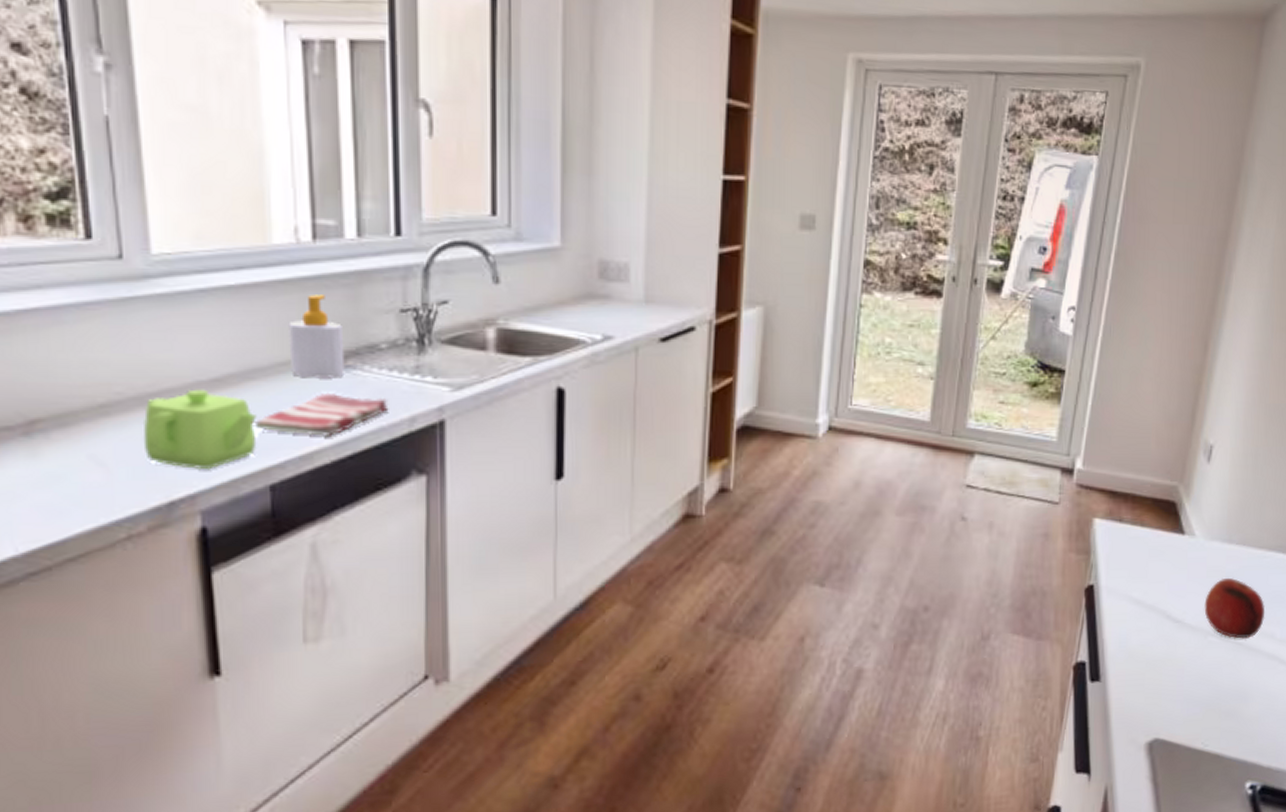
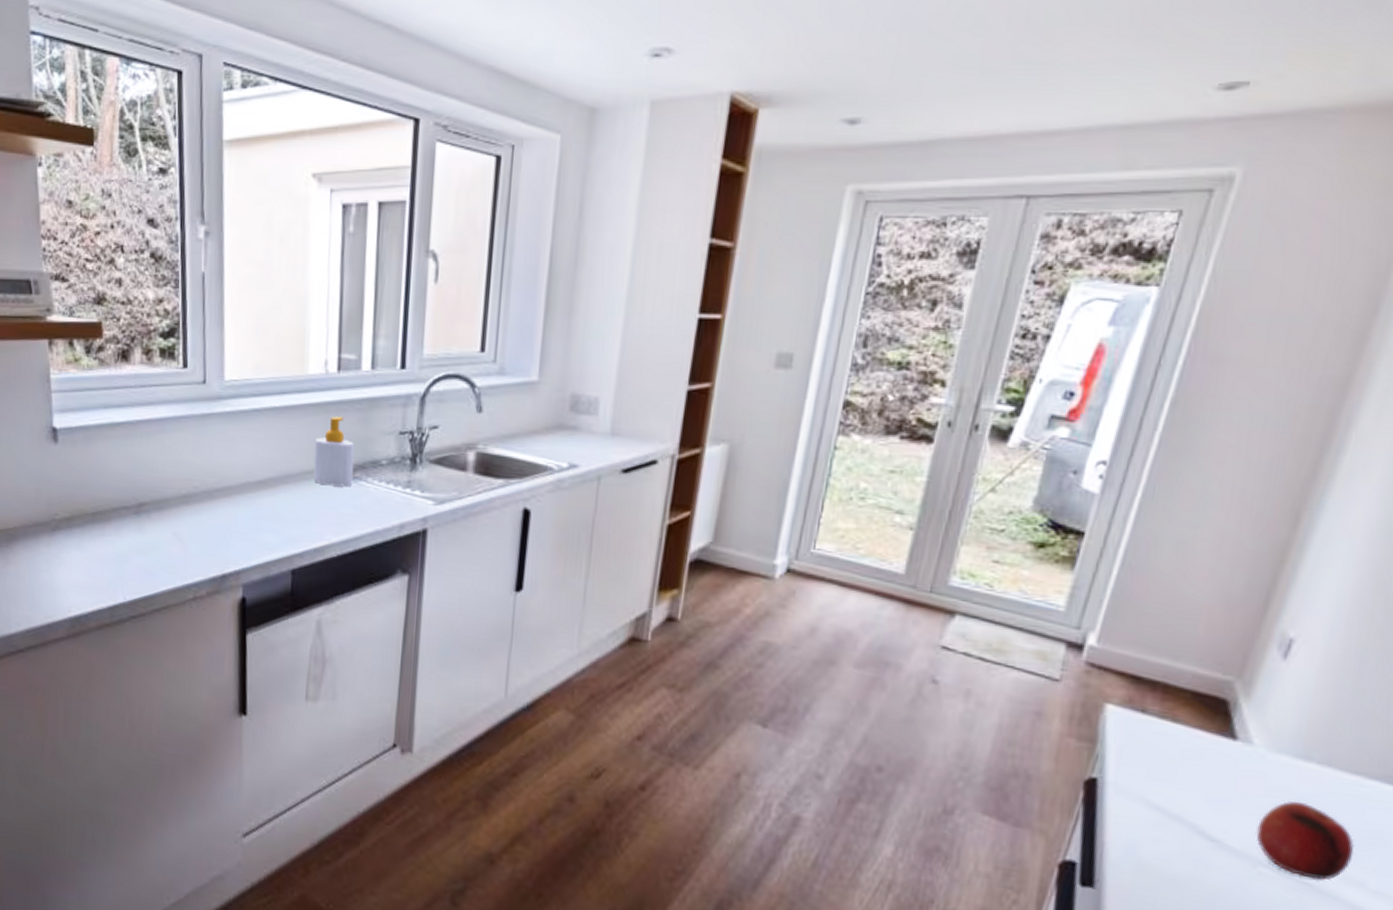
teapot: present [142,389,257,471] -> none [208,488,286,553]
dish towel: present [253,392,389,438] -> none [283,498,384,536]

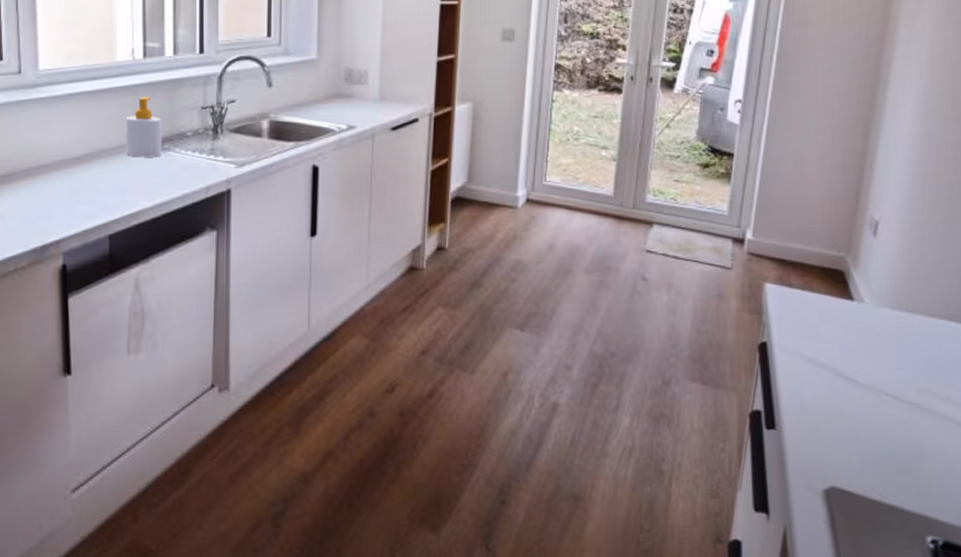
fruit: present [1256,801,1355,881] -> none [876,342,939,400]

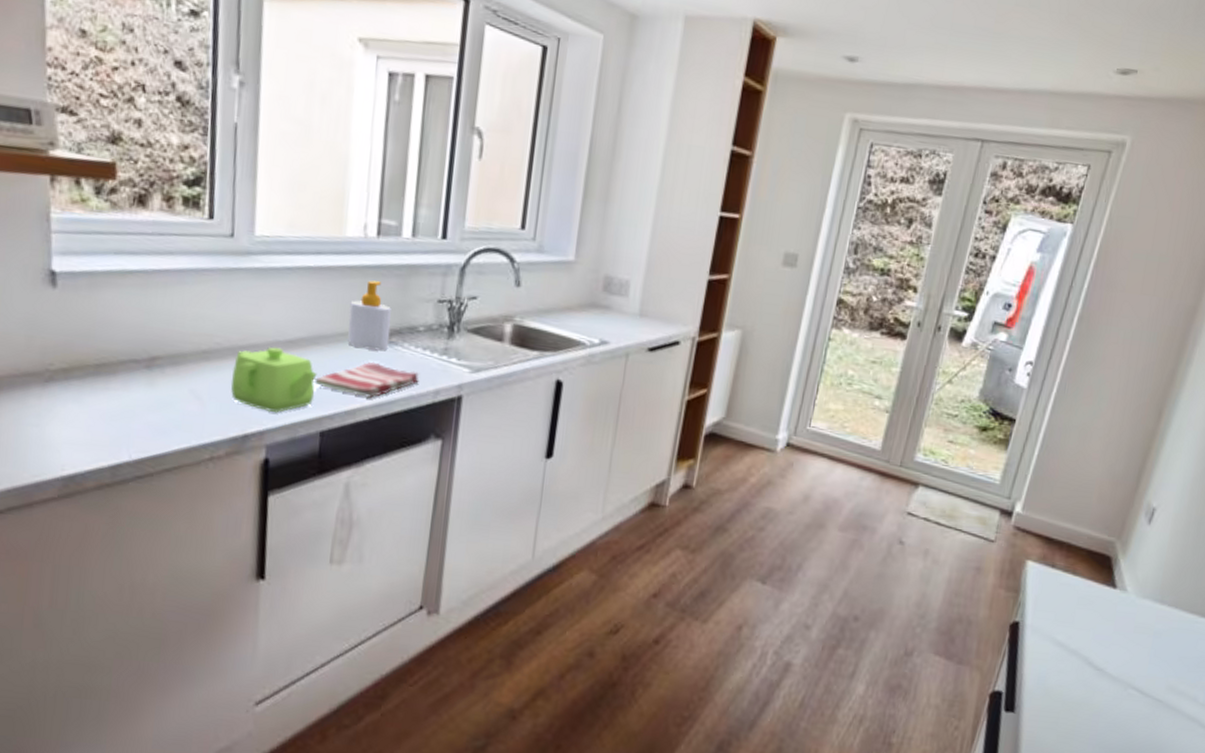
teapot: none [28,164,102,223] -> present [230,346,317,413]
dish towel: none [99,168,192,201] -> present [313,361,419,399]

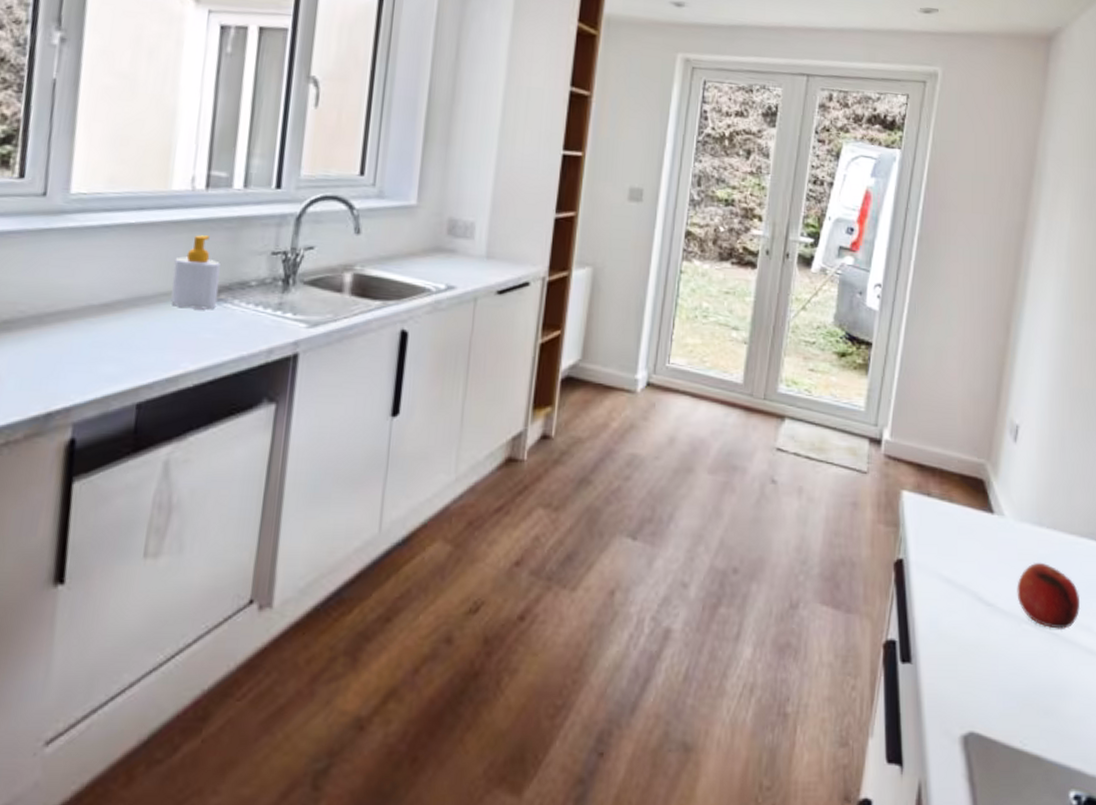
teapot: present [230,346,317,413] -> none [34,311,135,386]
dish towel: present [313,361,419,399] -> none [130,322,251,363]
fruit: none [1127,636,1191,697] -> present [1017,562,1081,629]

